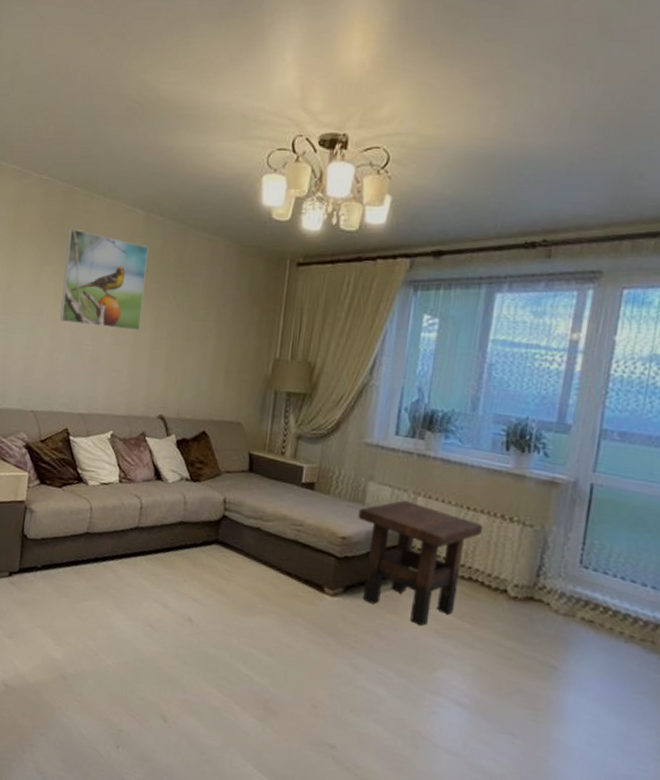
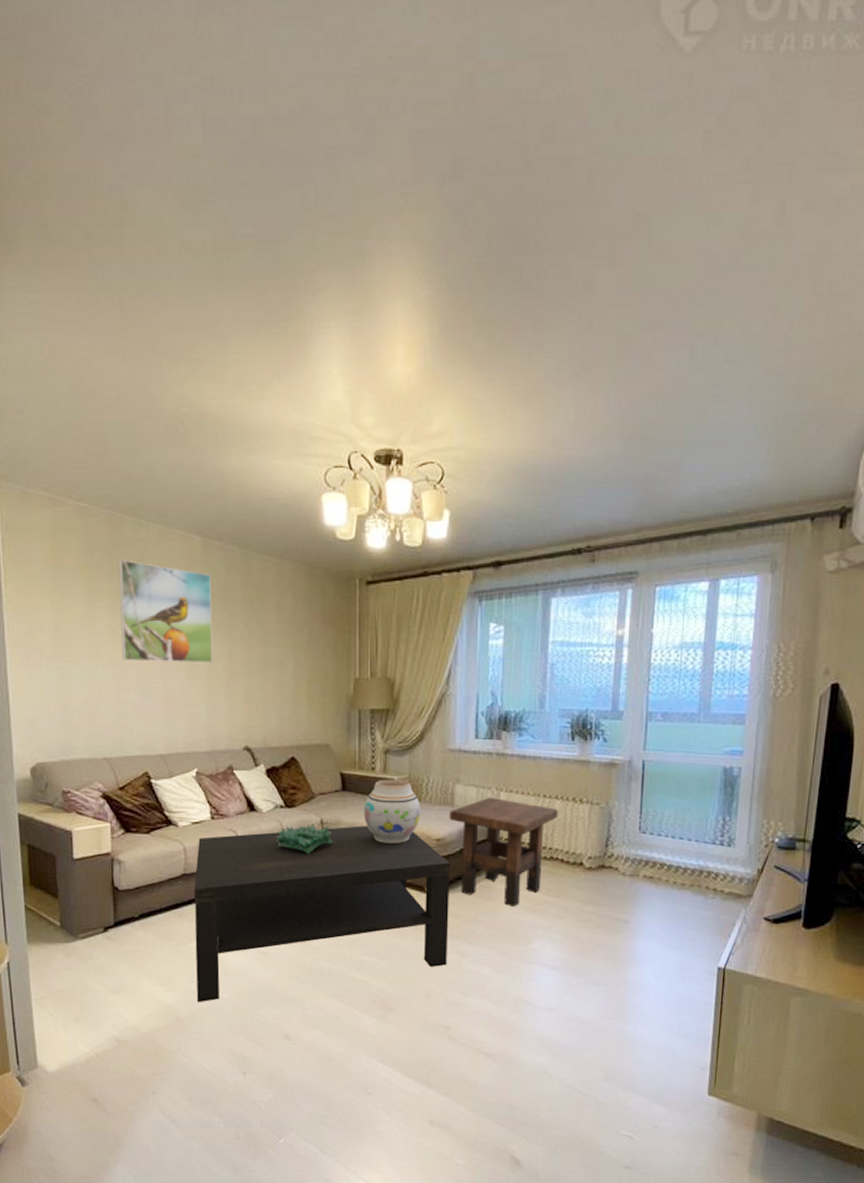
coffee table: none [83,499,355,677] -> present [193,826,451,1003]
decorative bowl: none [178,500,234,532] -> present [276,824,334,854]
vase: none [267,465,329,536] -> present [363,779,421,845]

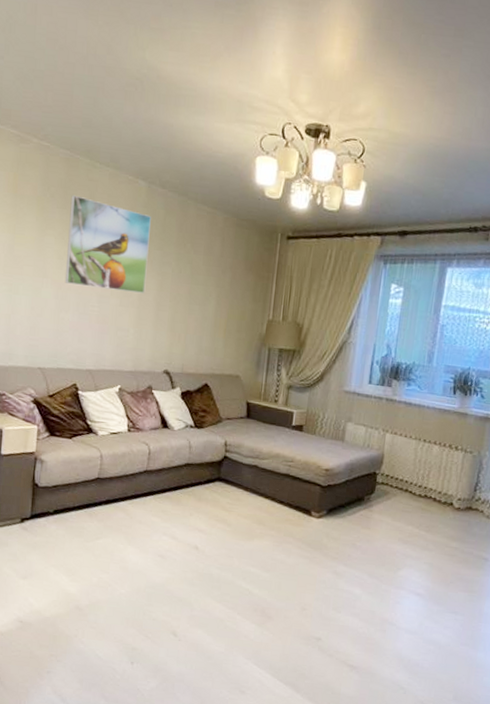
coffee table: present [193,826,451,1003] -> none [97,447,336,595]
decorative bowl: present [276,824,334,854] -> none [183,444,234,471]
vase: present [363,779,421,845] -> none [263,411,315,470]
side table: present [449,797,559,907] -> none [338,436,436,537]

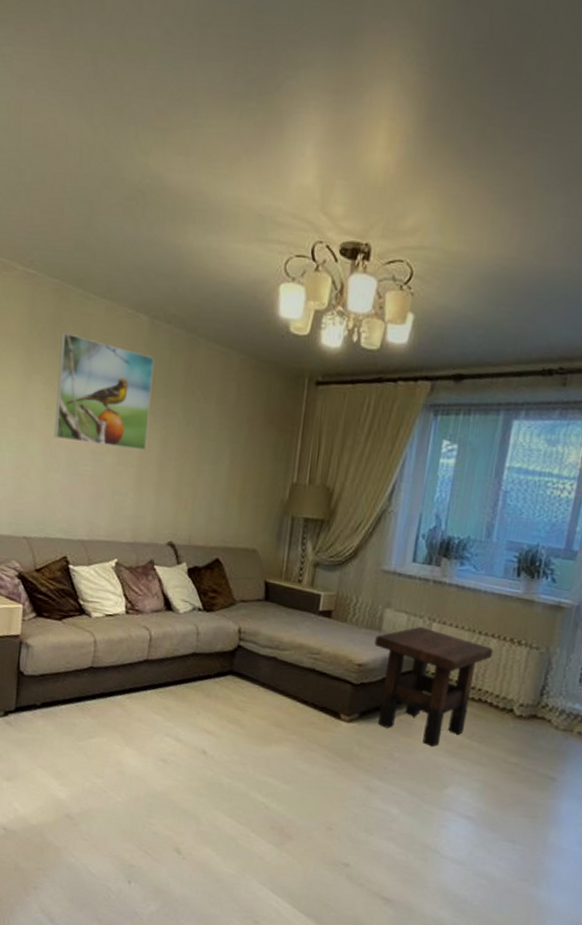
side table: none [338,436,436,537] -> present [374,626,494,748]

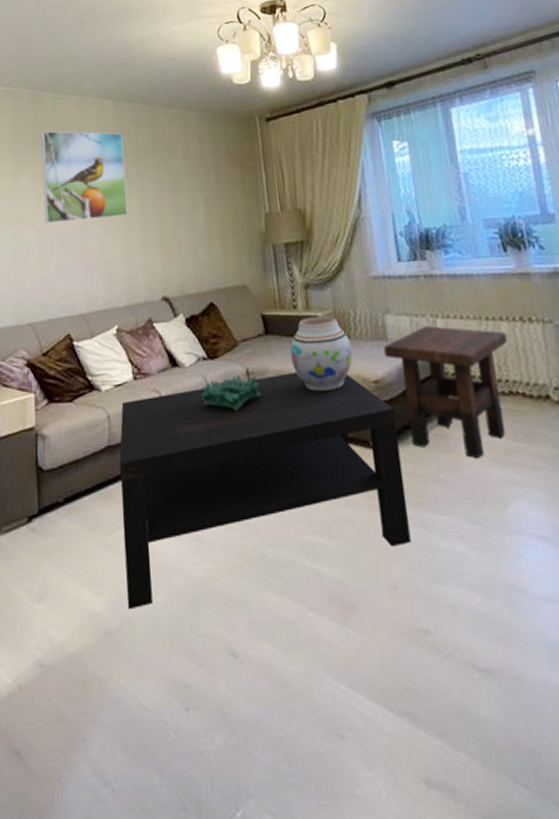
coffee table: none [90,631,371,803] -> present [119,372,411,610]
decorative bowl: none [190,630,250,662] -> present [201,375,262,411]
vase: none [284,593,346,664] -> present [290,315,353,392]

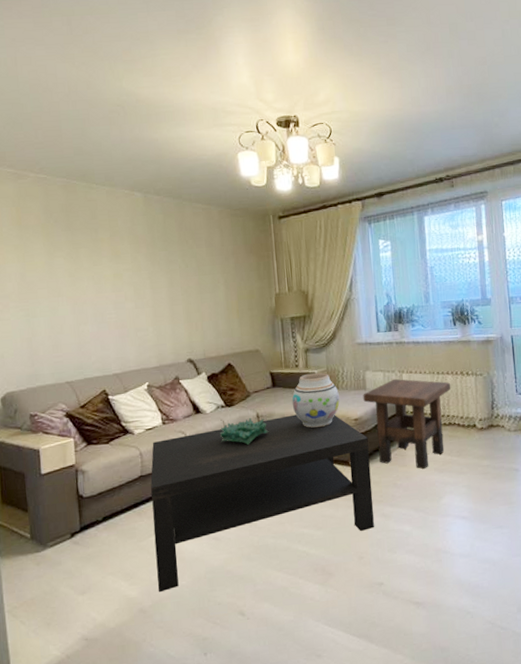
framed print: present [41,131,128,223] -> none [73,216,157,298]

